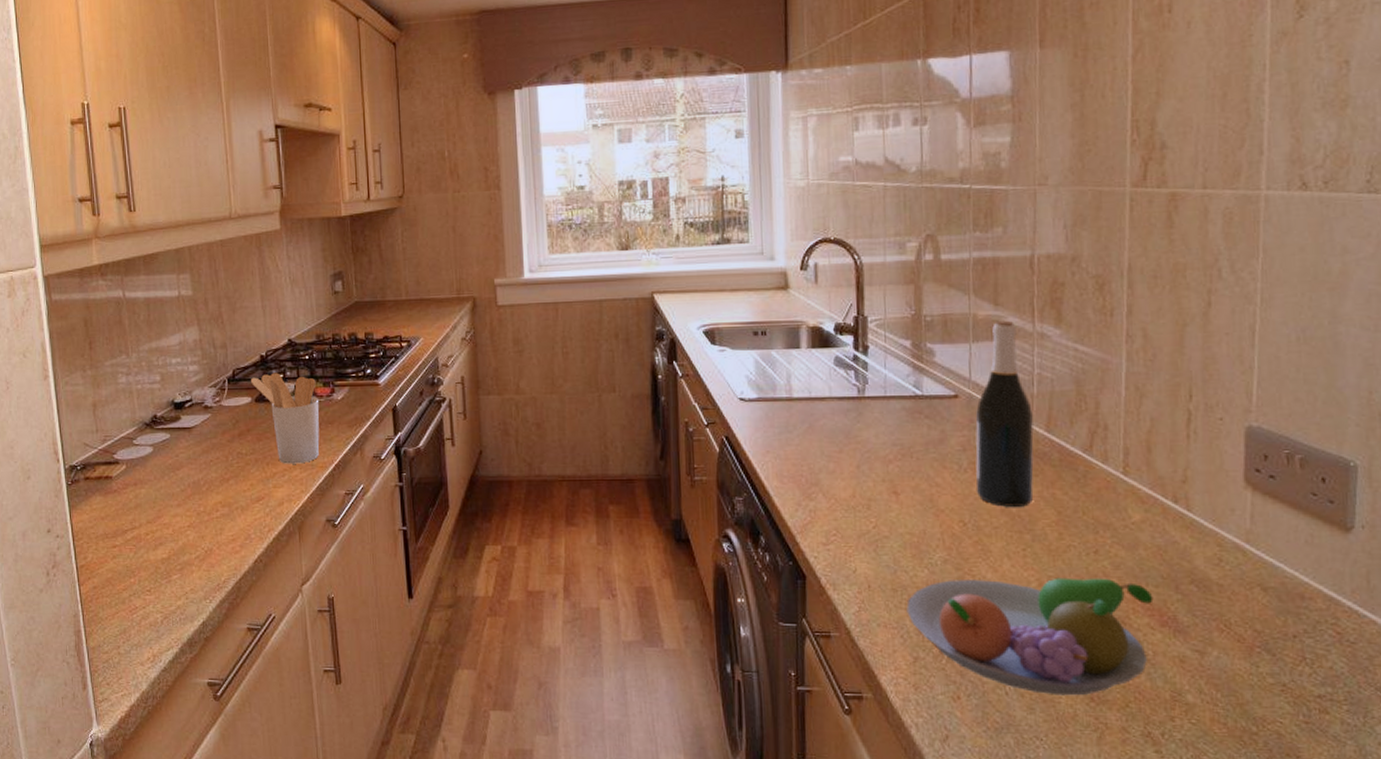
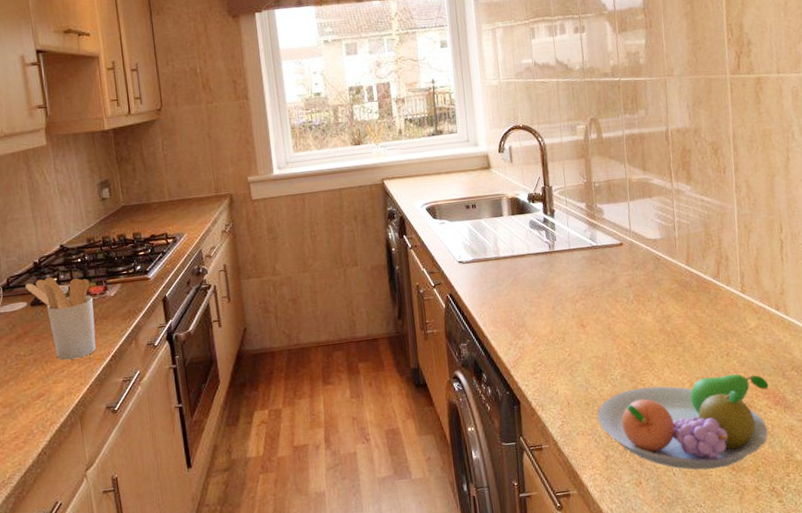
wine bottle: present [975,320,1034,507] -> none [636,181,682,328]

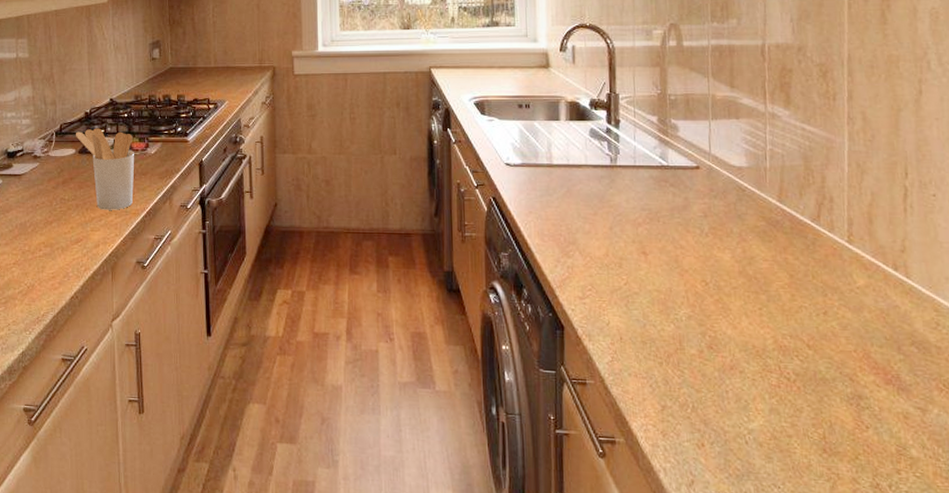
fruit bowl: present [597,374,769,470] -> none [655,335,878,447]

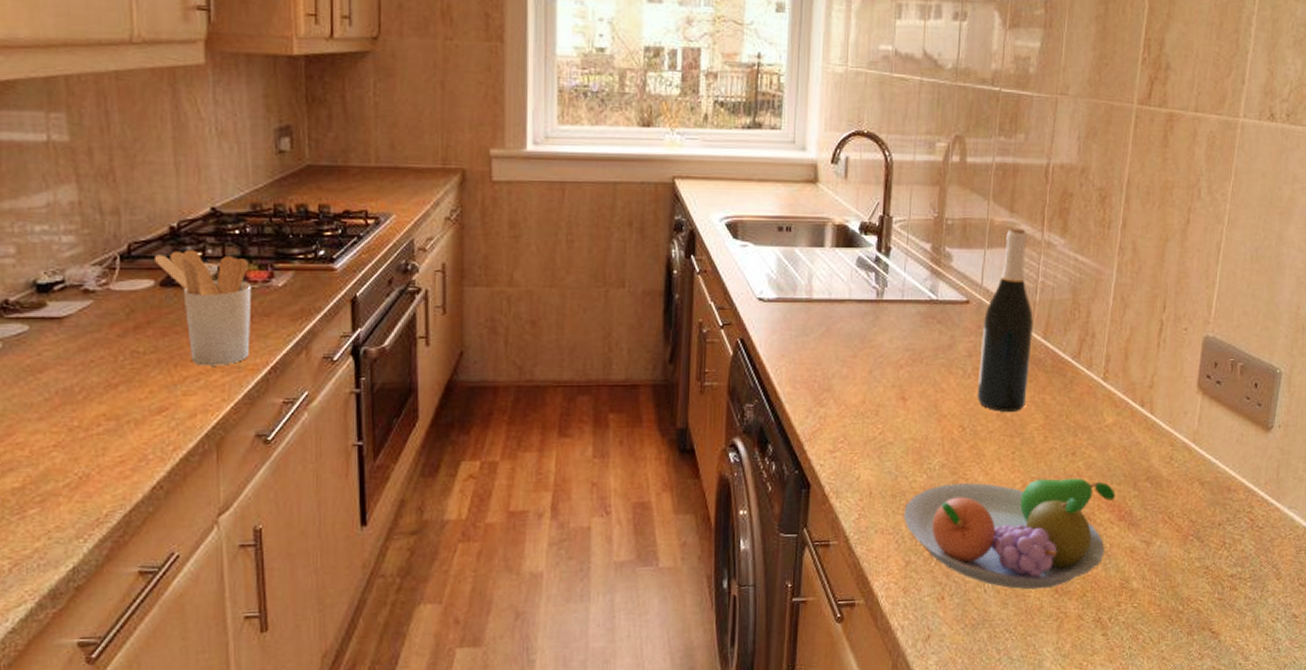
fruit bowl: none [655,335,878,447] -> present [903,478,1116,590]
wine bottle: none [715,101,768,269] -> present [976,227,1034,412]

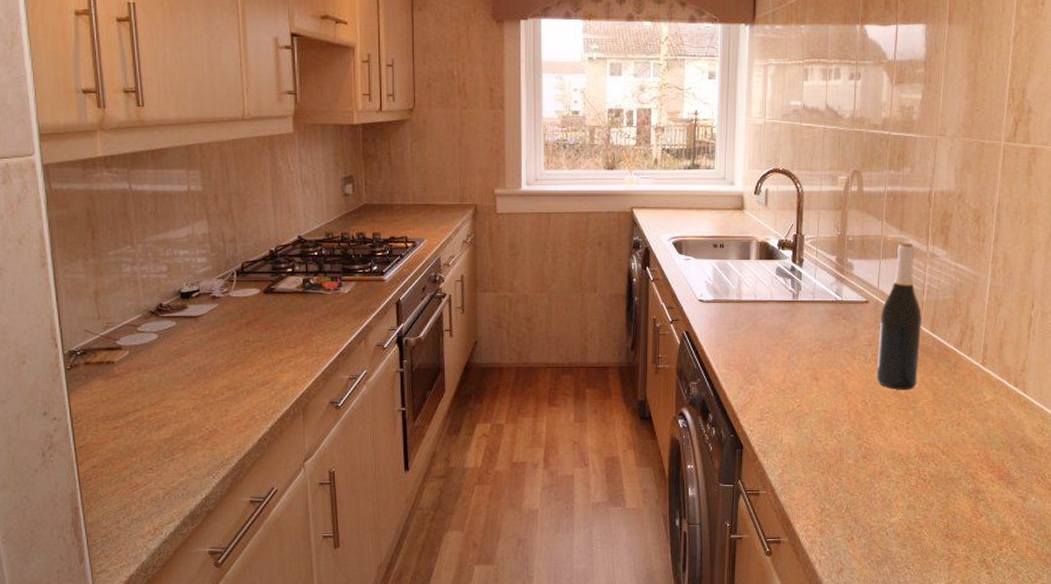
utensil holder: present [153,250,252,366] -> none [259,267,327,351]
fruit bowl: present [903,478,1116,590] -> none [818,444,995,534]

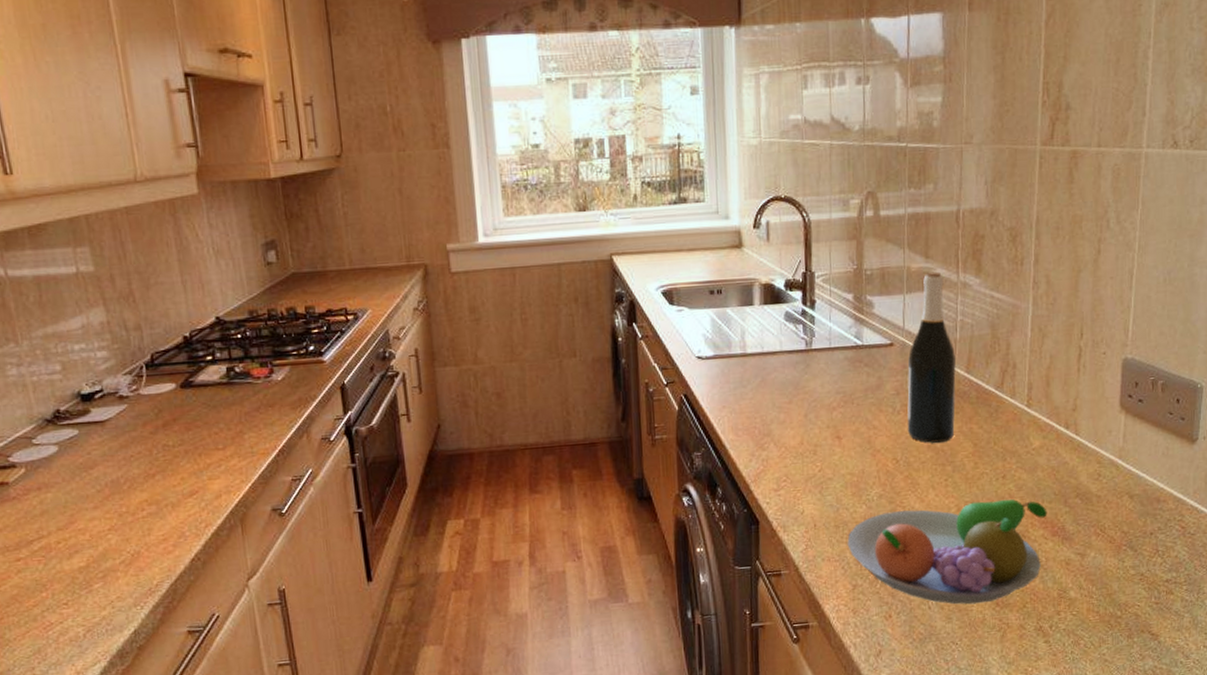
fruit bowl: none [818,444,995,534] -> present [847,499,1047,605]

